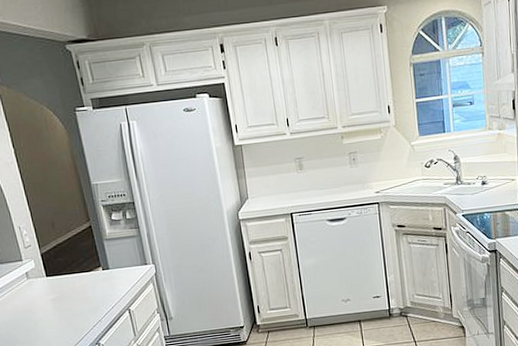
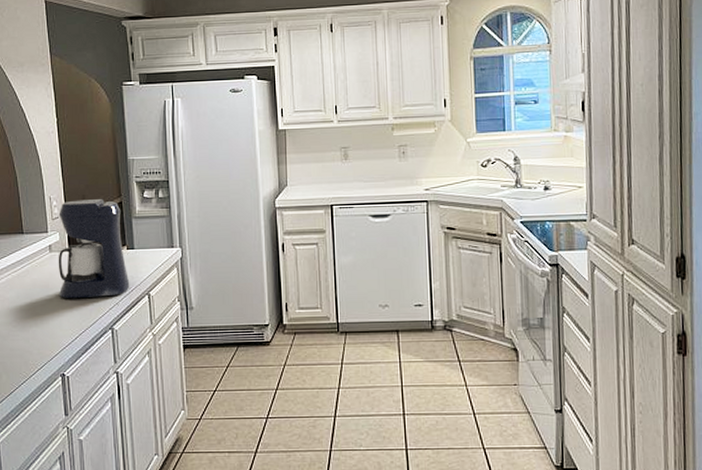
coffee maker: none [30,224,110,320] -> present [58,198,130,299]

